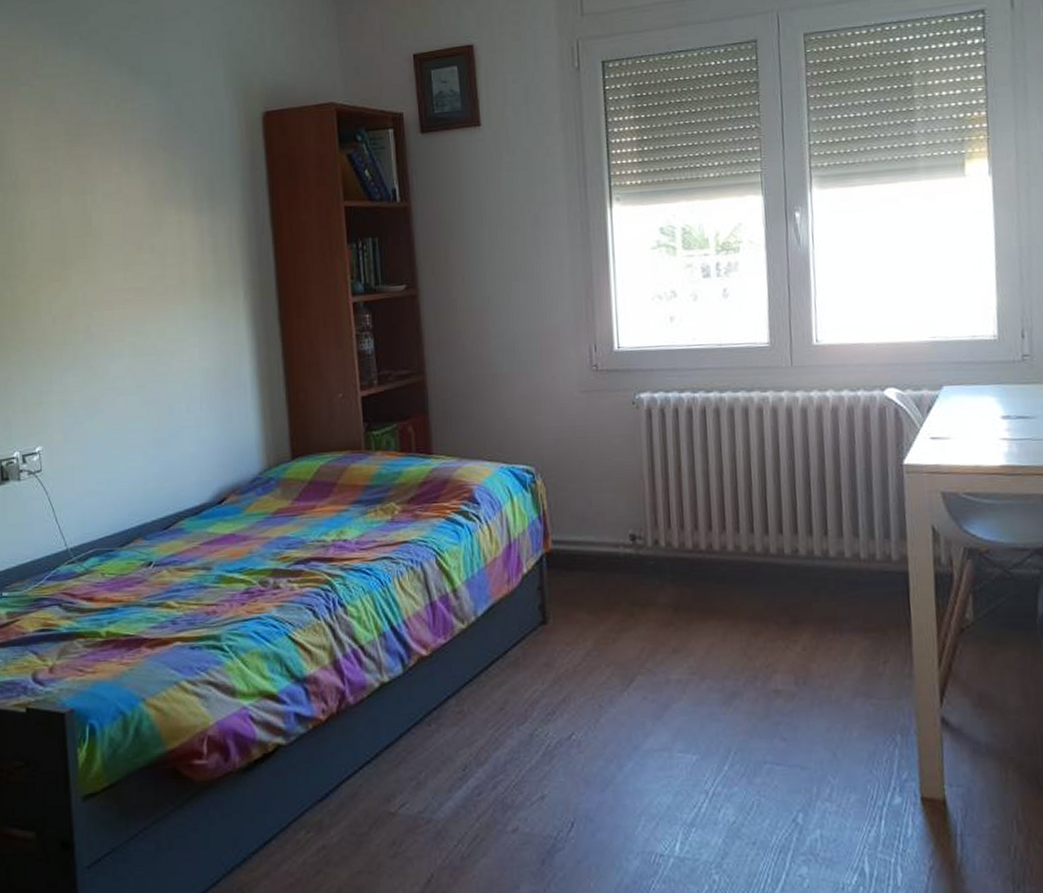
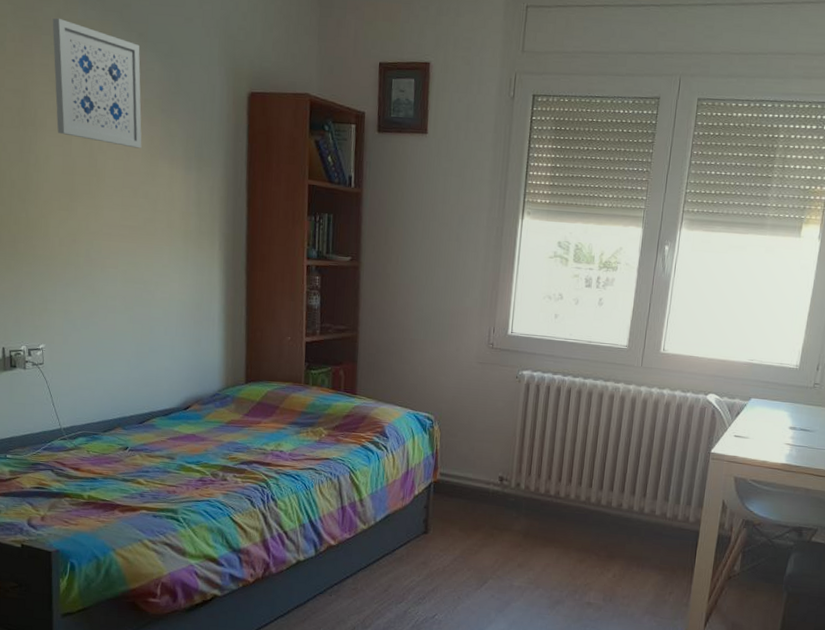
wall art: none [30,64,143,197] -> present [52,18,142,149]

